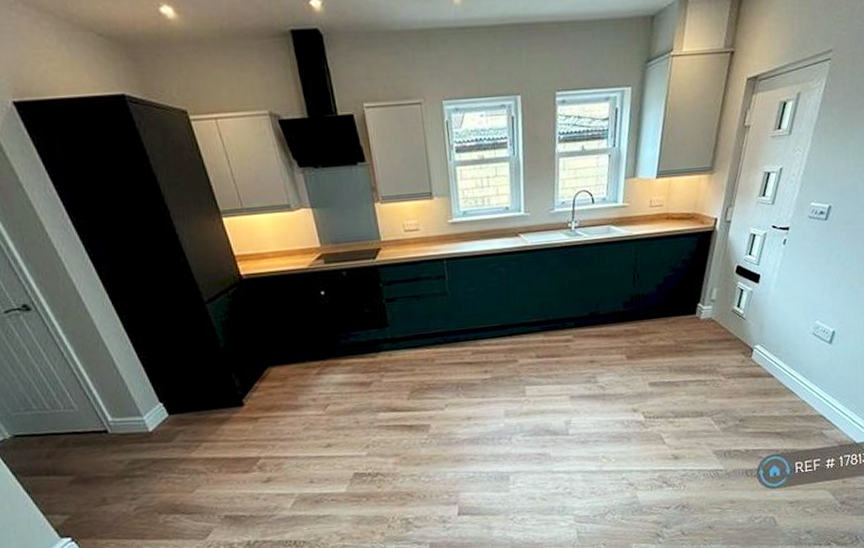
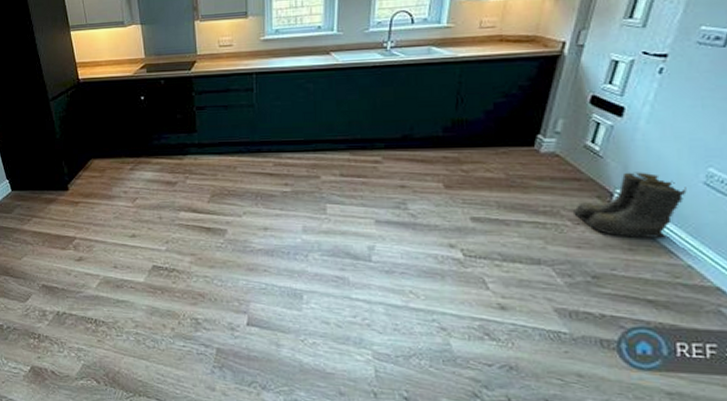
boots: none [724,328,802,384] -> present [572,172,687,238]

